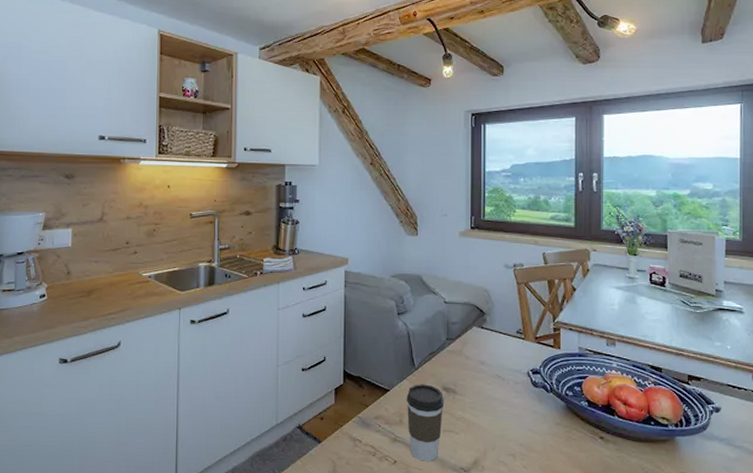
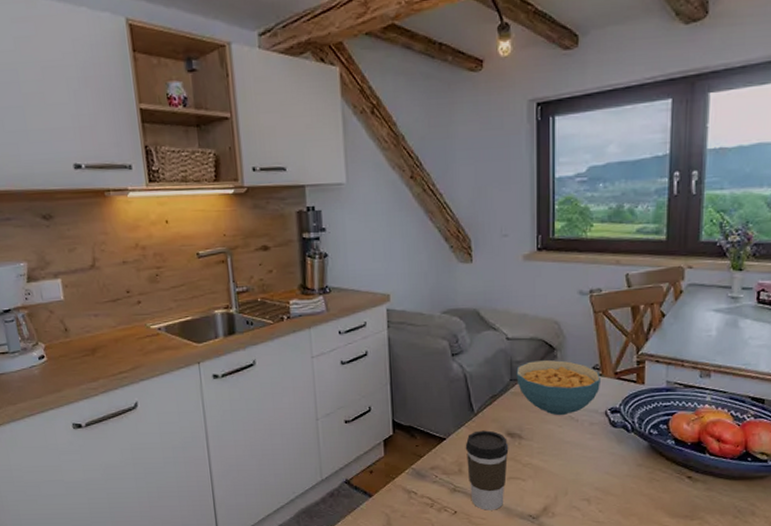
cereal bowl: none [452,322,523,374] -> present [516,359,600,416]

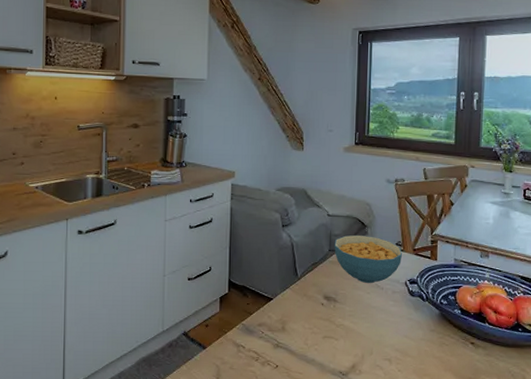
coffee cup: present [465,430,509,510] -> none [288,293,325,366]

